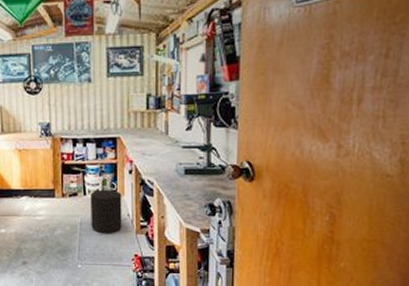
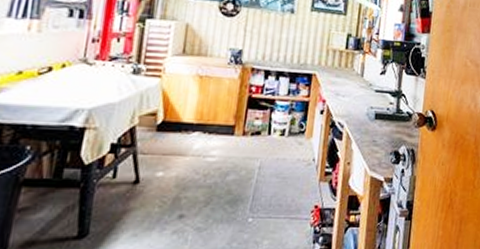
stool: present [90,189,122,234] -> none [271,129,310,181]

